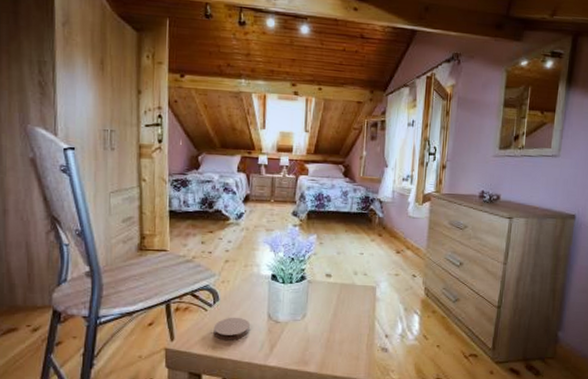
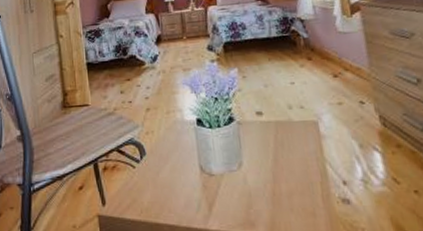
coaster: present [213,317,250,340] -> none [144,172,183,201]

